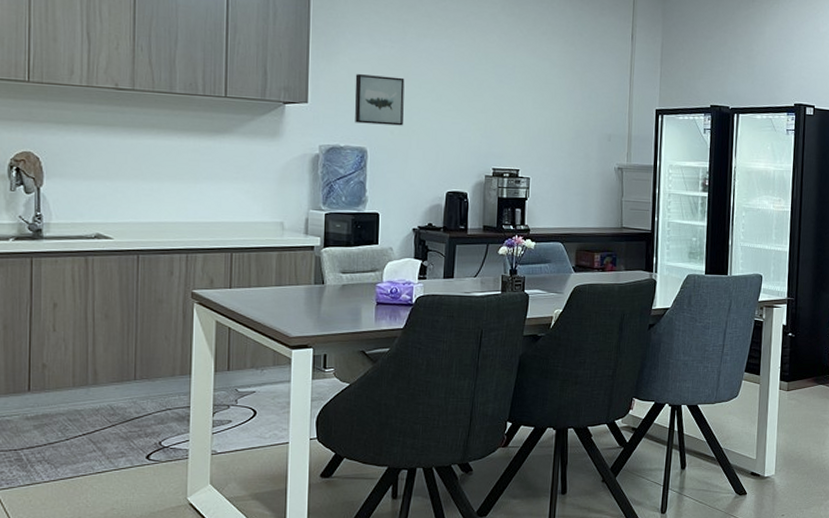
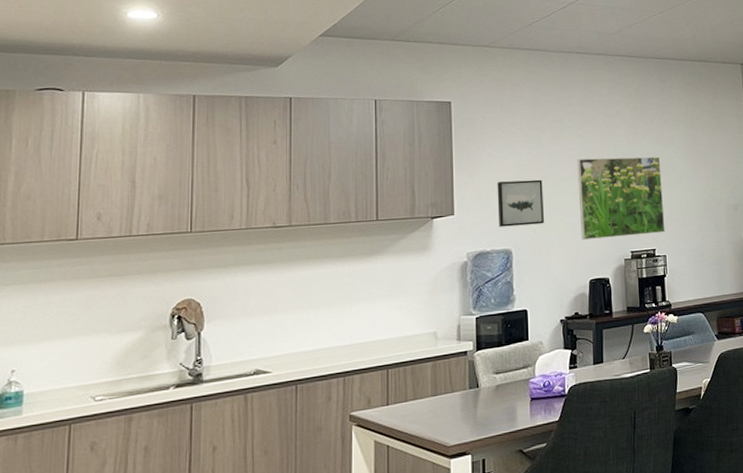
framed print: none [441,61,534,154] -> present [577,156,665,240]

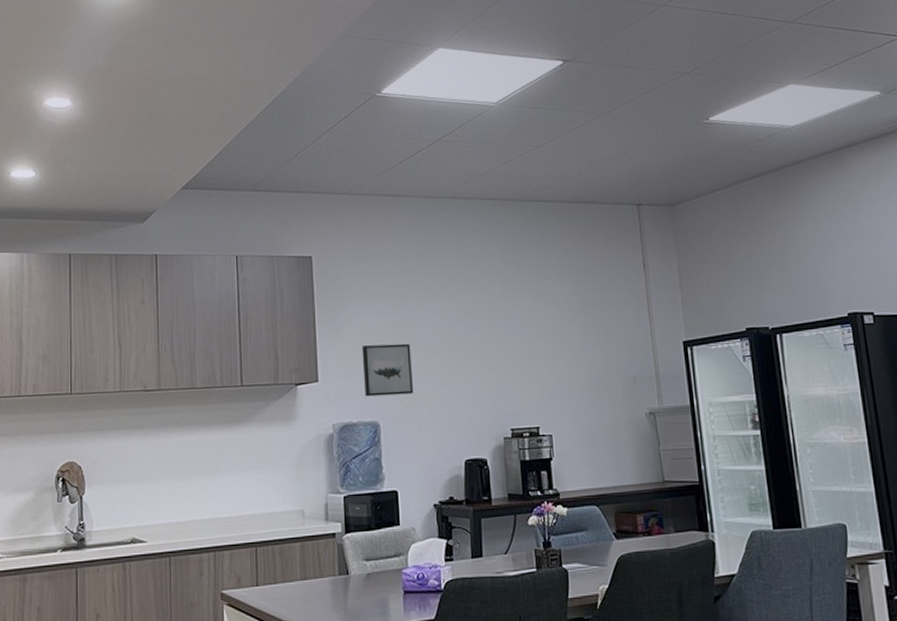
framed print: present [577,156,665,240] -> none [447,317,550,413]

